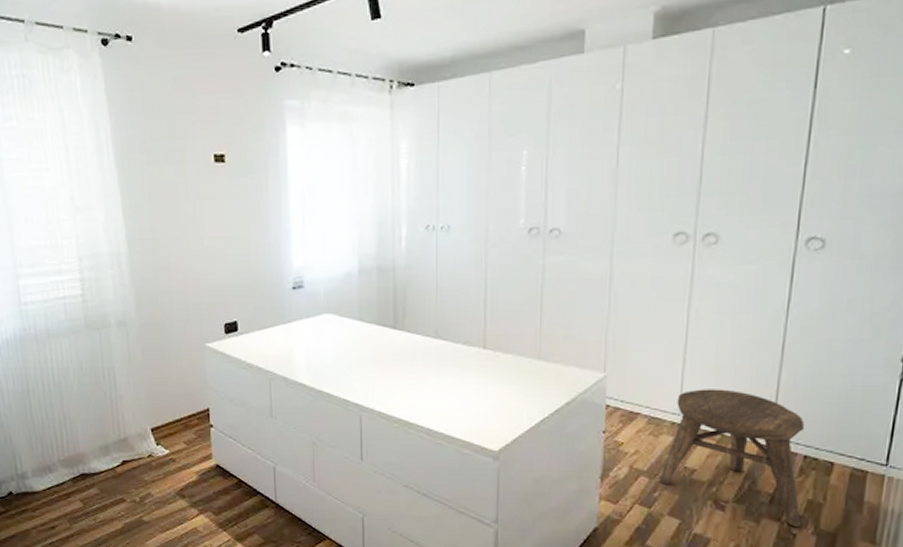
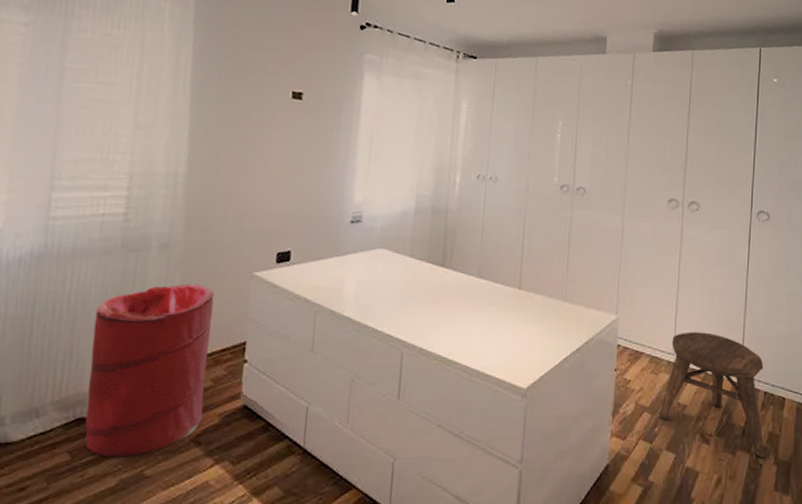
laundry hamper: none [76,356,182,506] -> present [85,283,214,457]

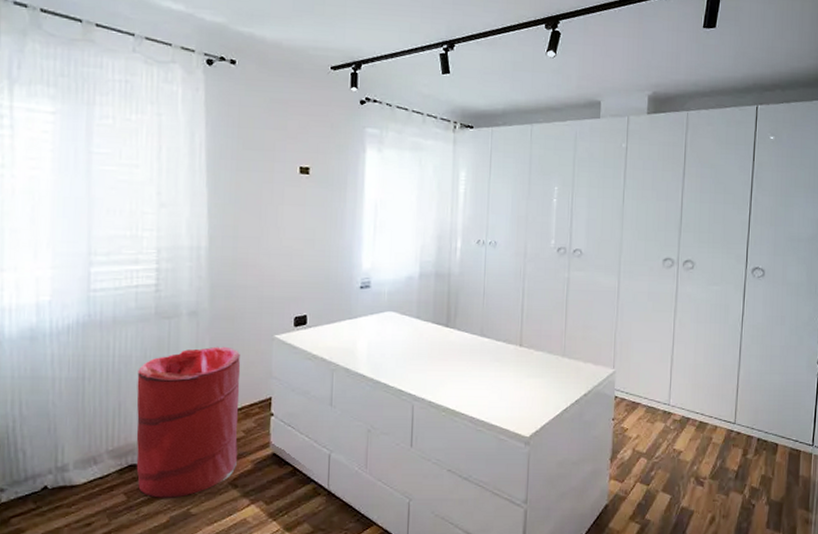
stool: present [659,332,766,458] -> none [655,383,758,499]

